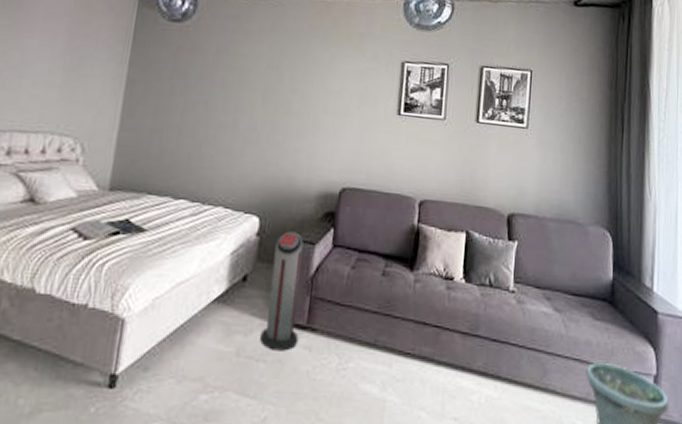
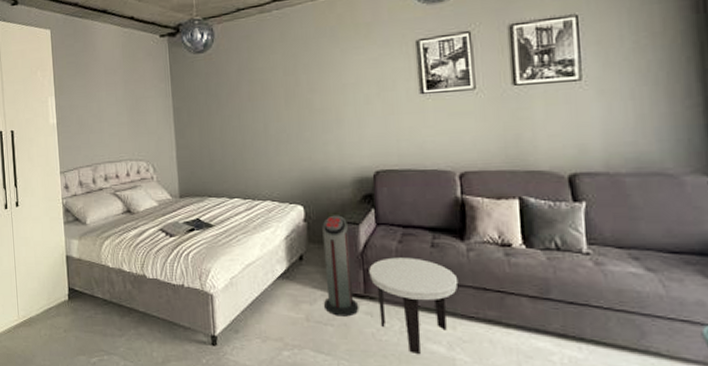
side table: none [316,284,402,397] -> present [369,257,459,355]

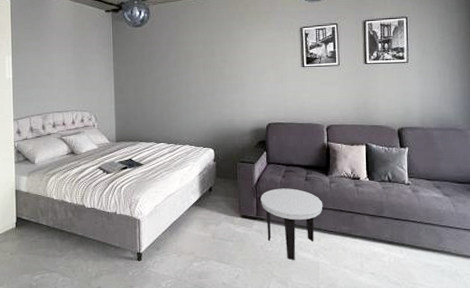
air purifier: present [322,215,359,317] -> none [227,156,252,234]

